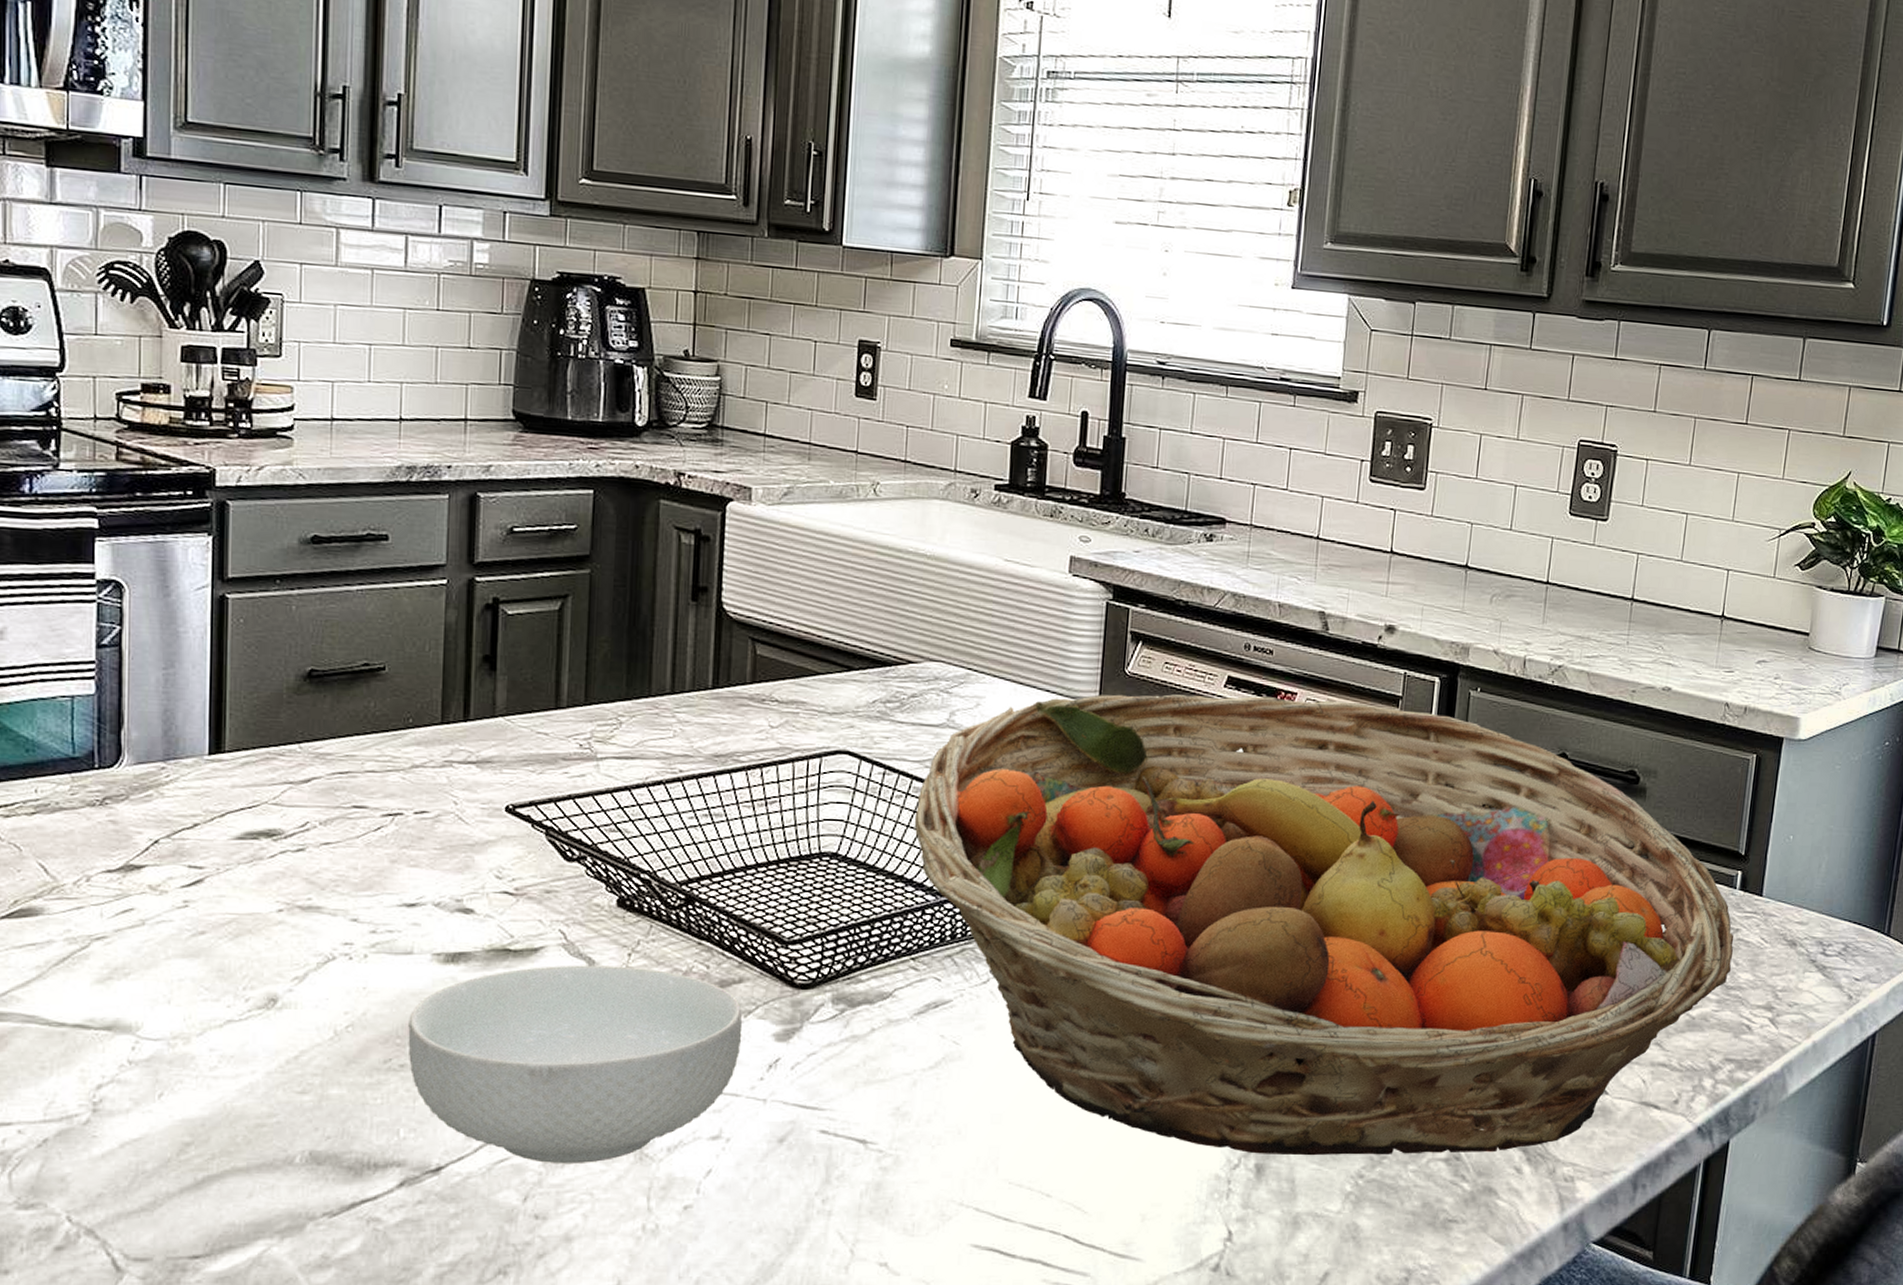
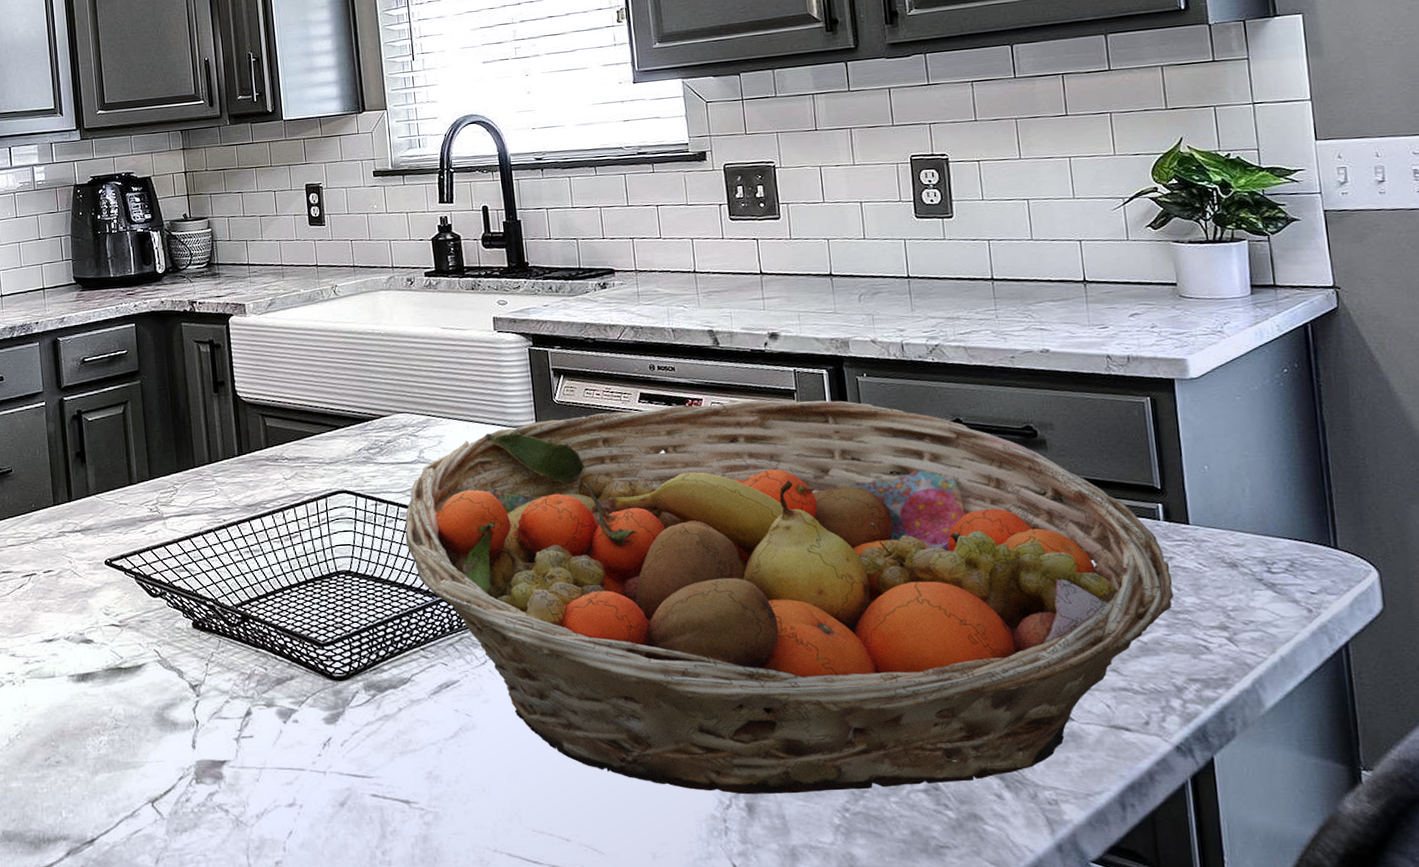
cereal bowl: present [408,965,743,1164] -> none [58,673,300,832]

